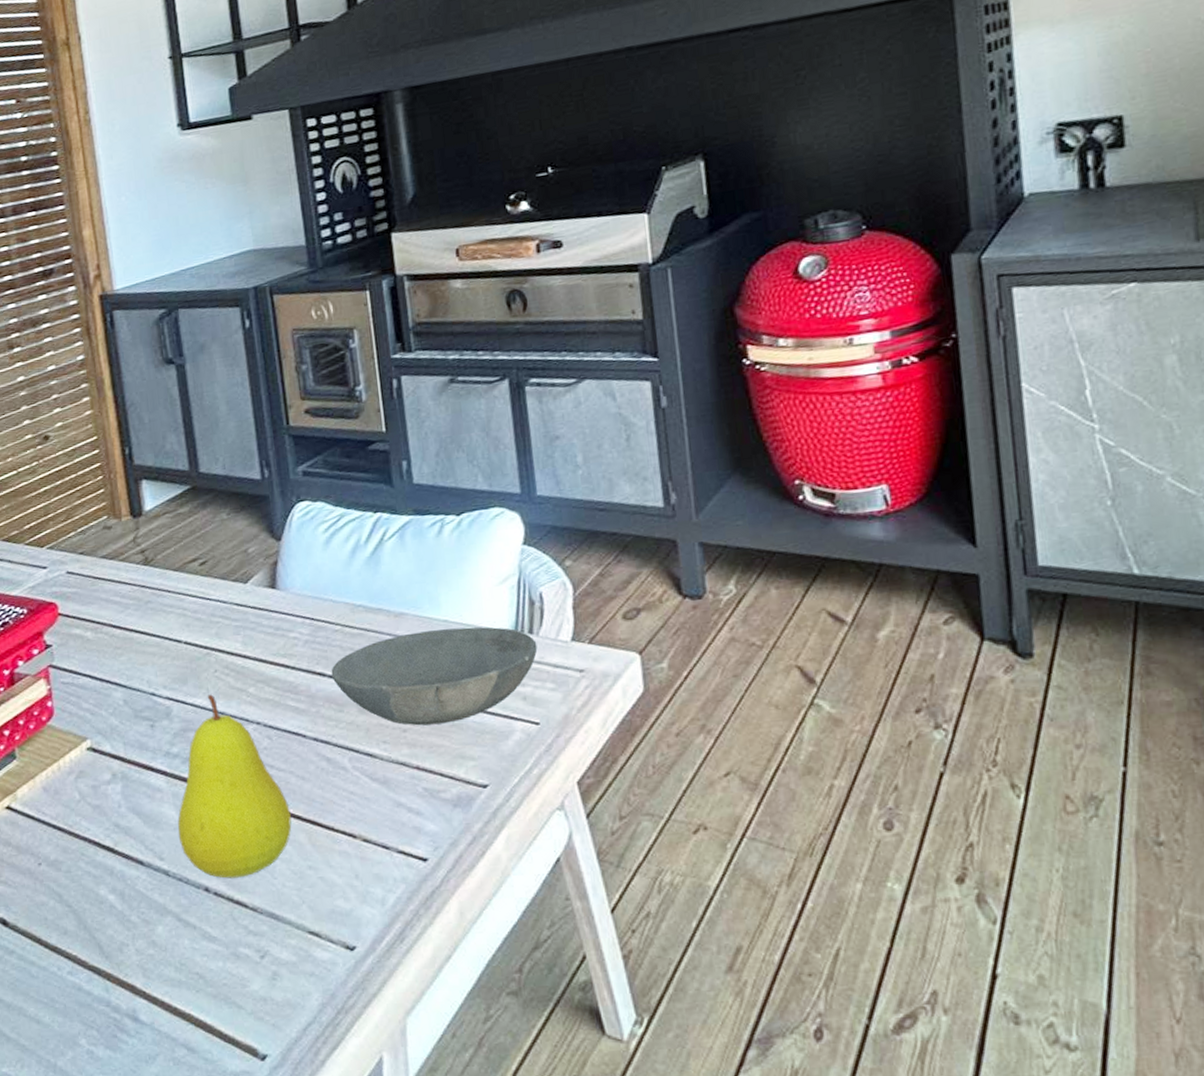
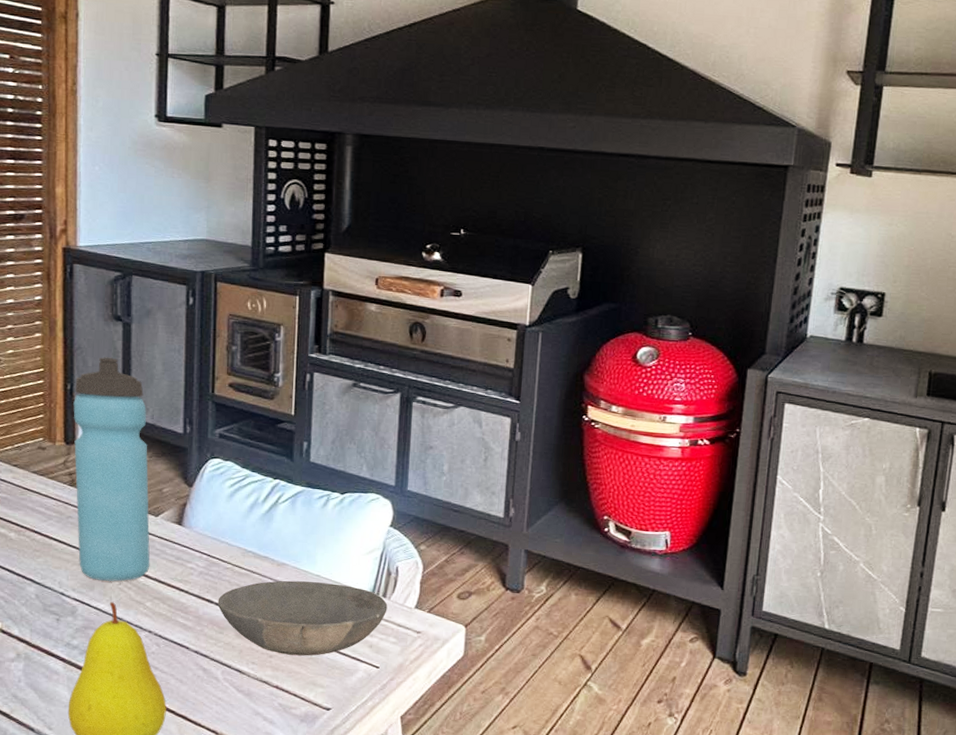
water bottle: none [133,407,247,671] -> present [73,357,150,582]

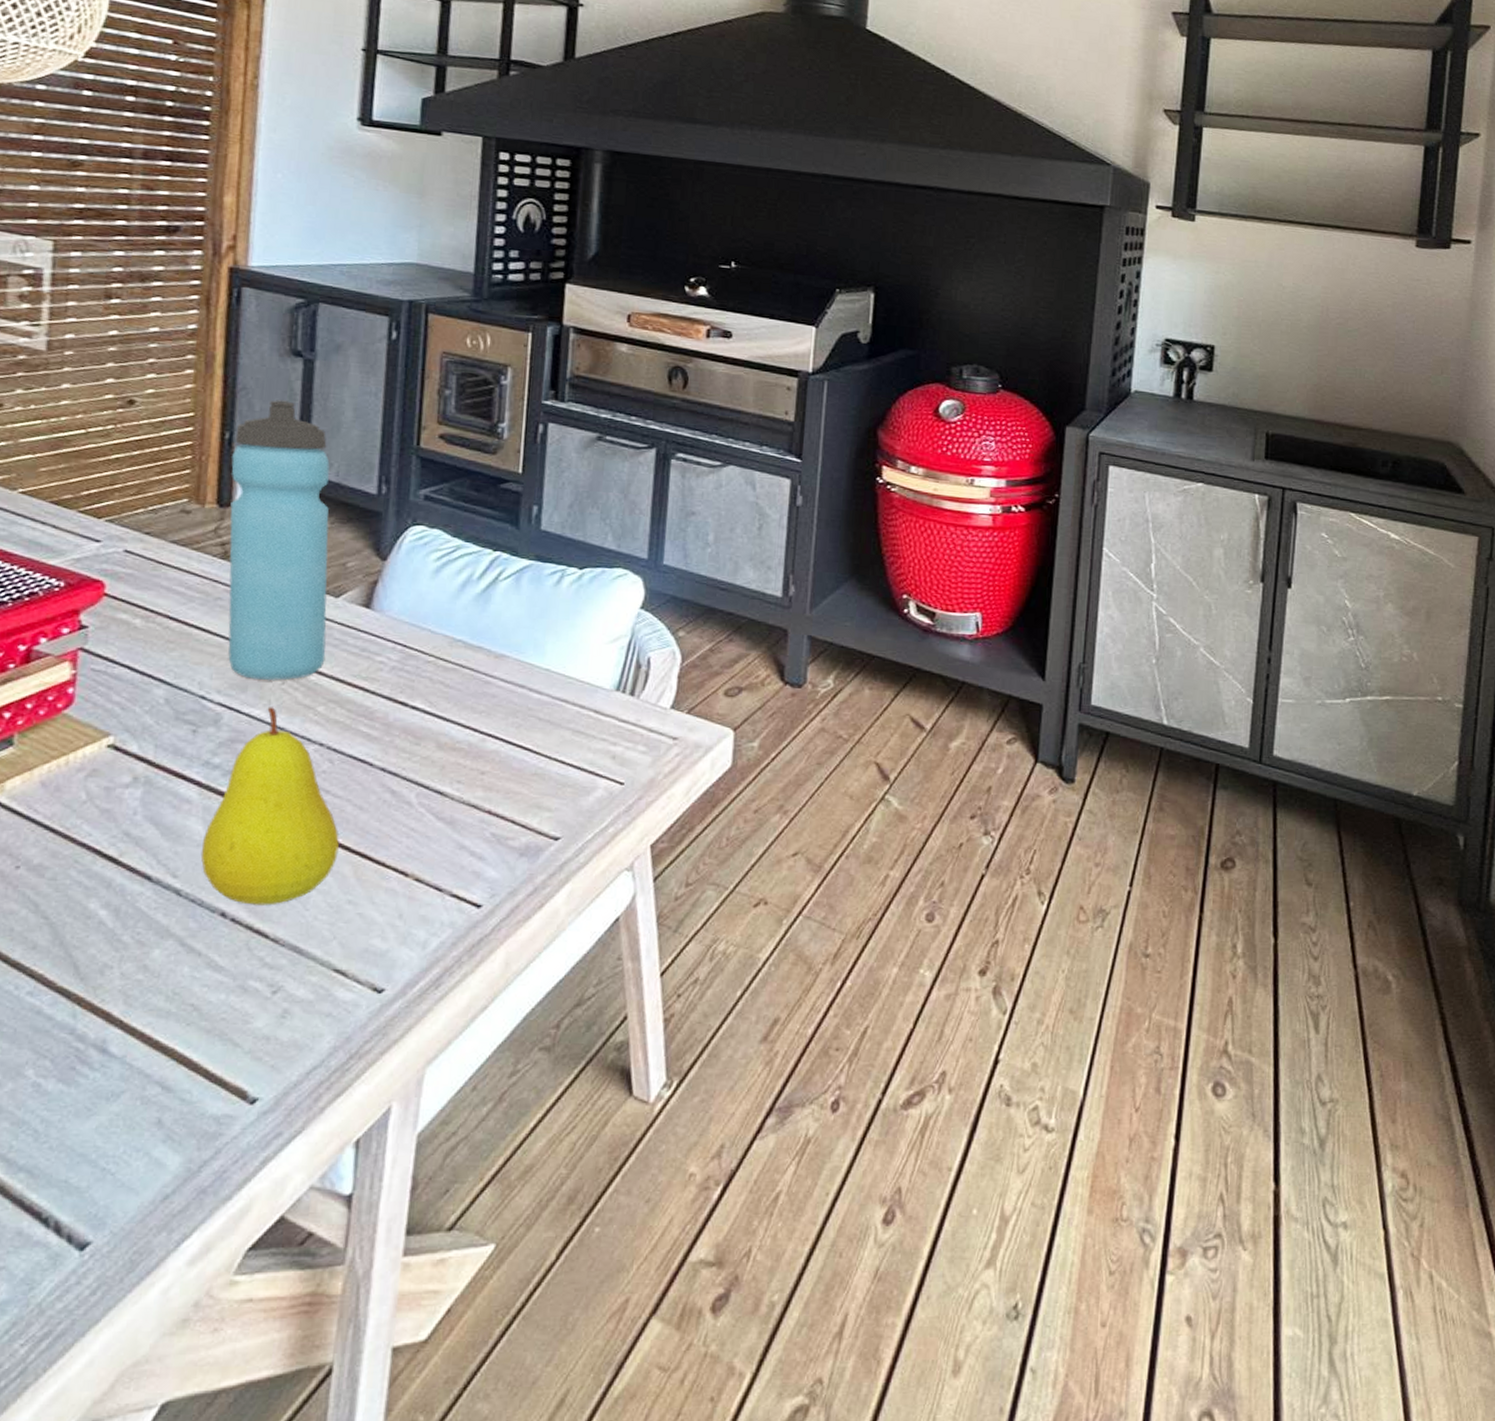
bowl: present [218,580,388,656] -> none [414,676,636,772]

